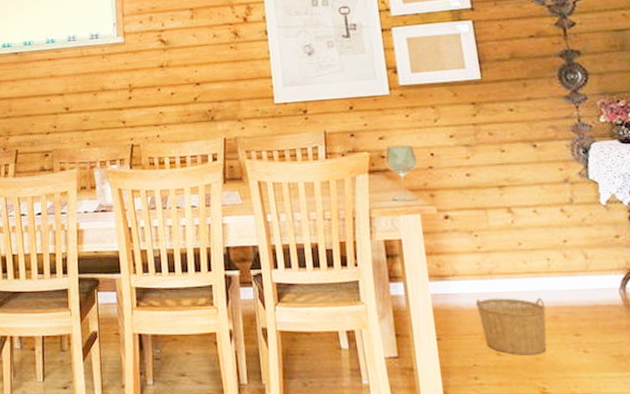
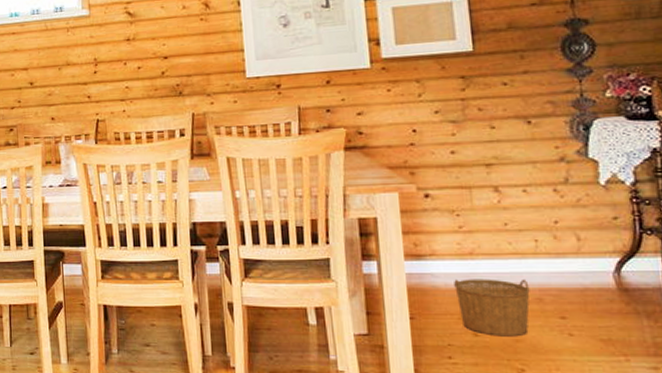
wine glass: present [384,144,418,202] -> none [362,120,398,180]

